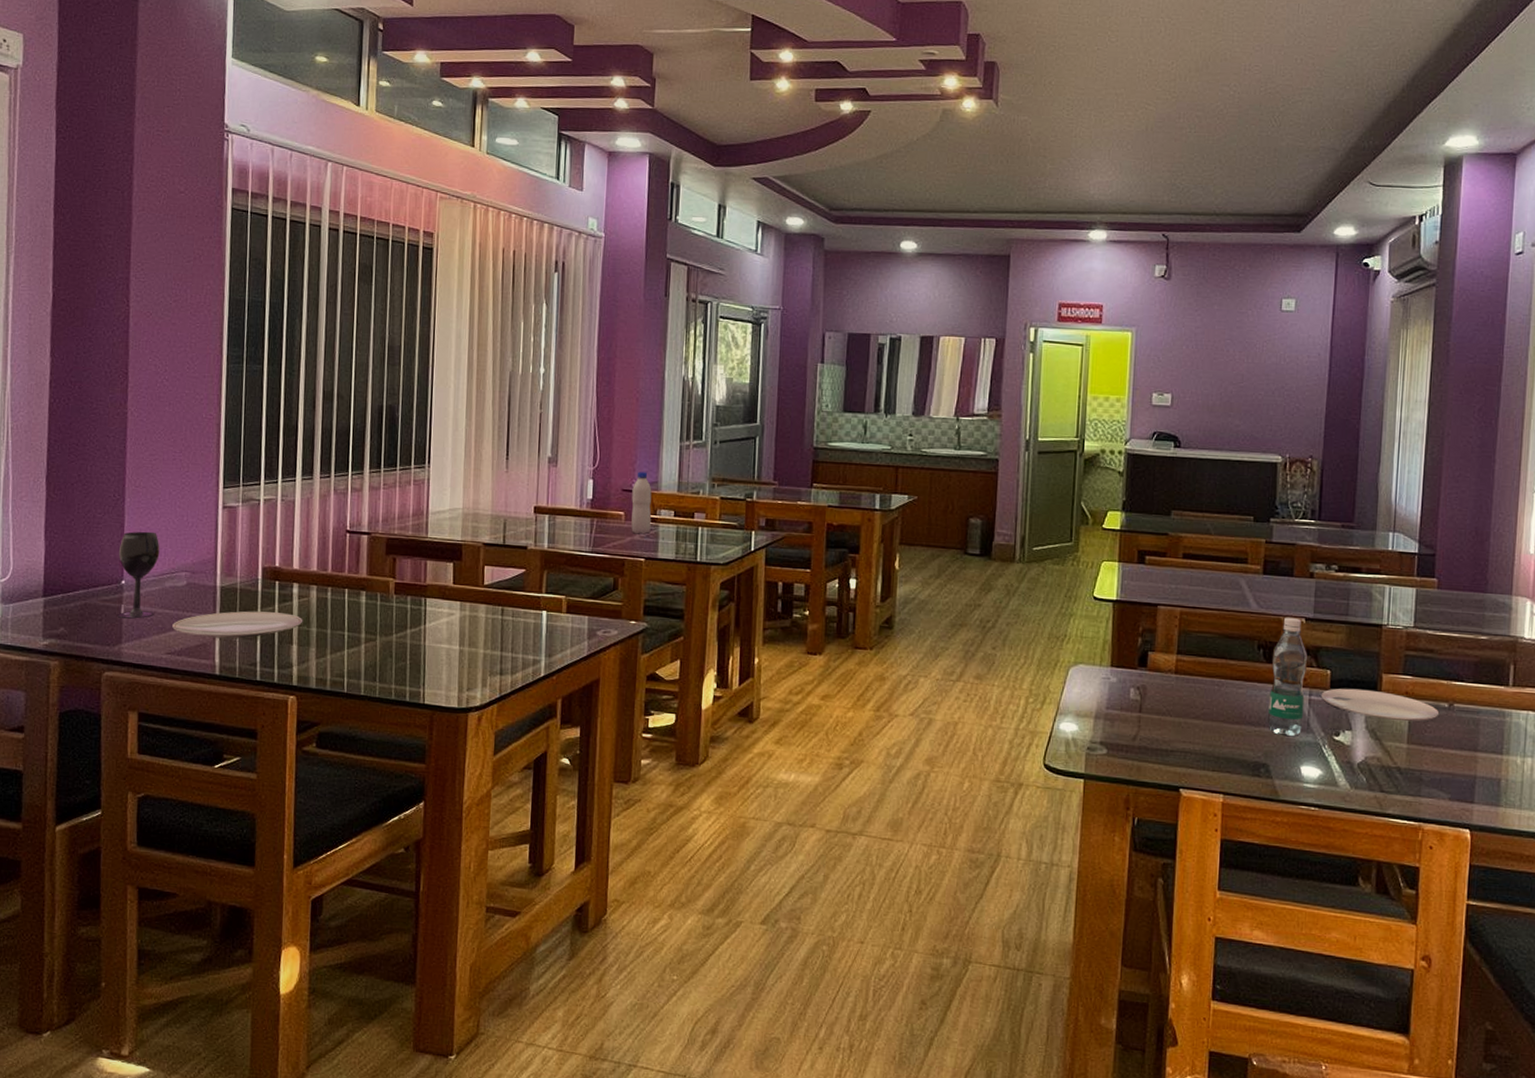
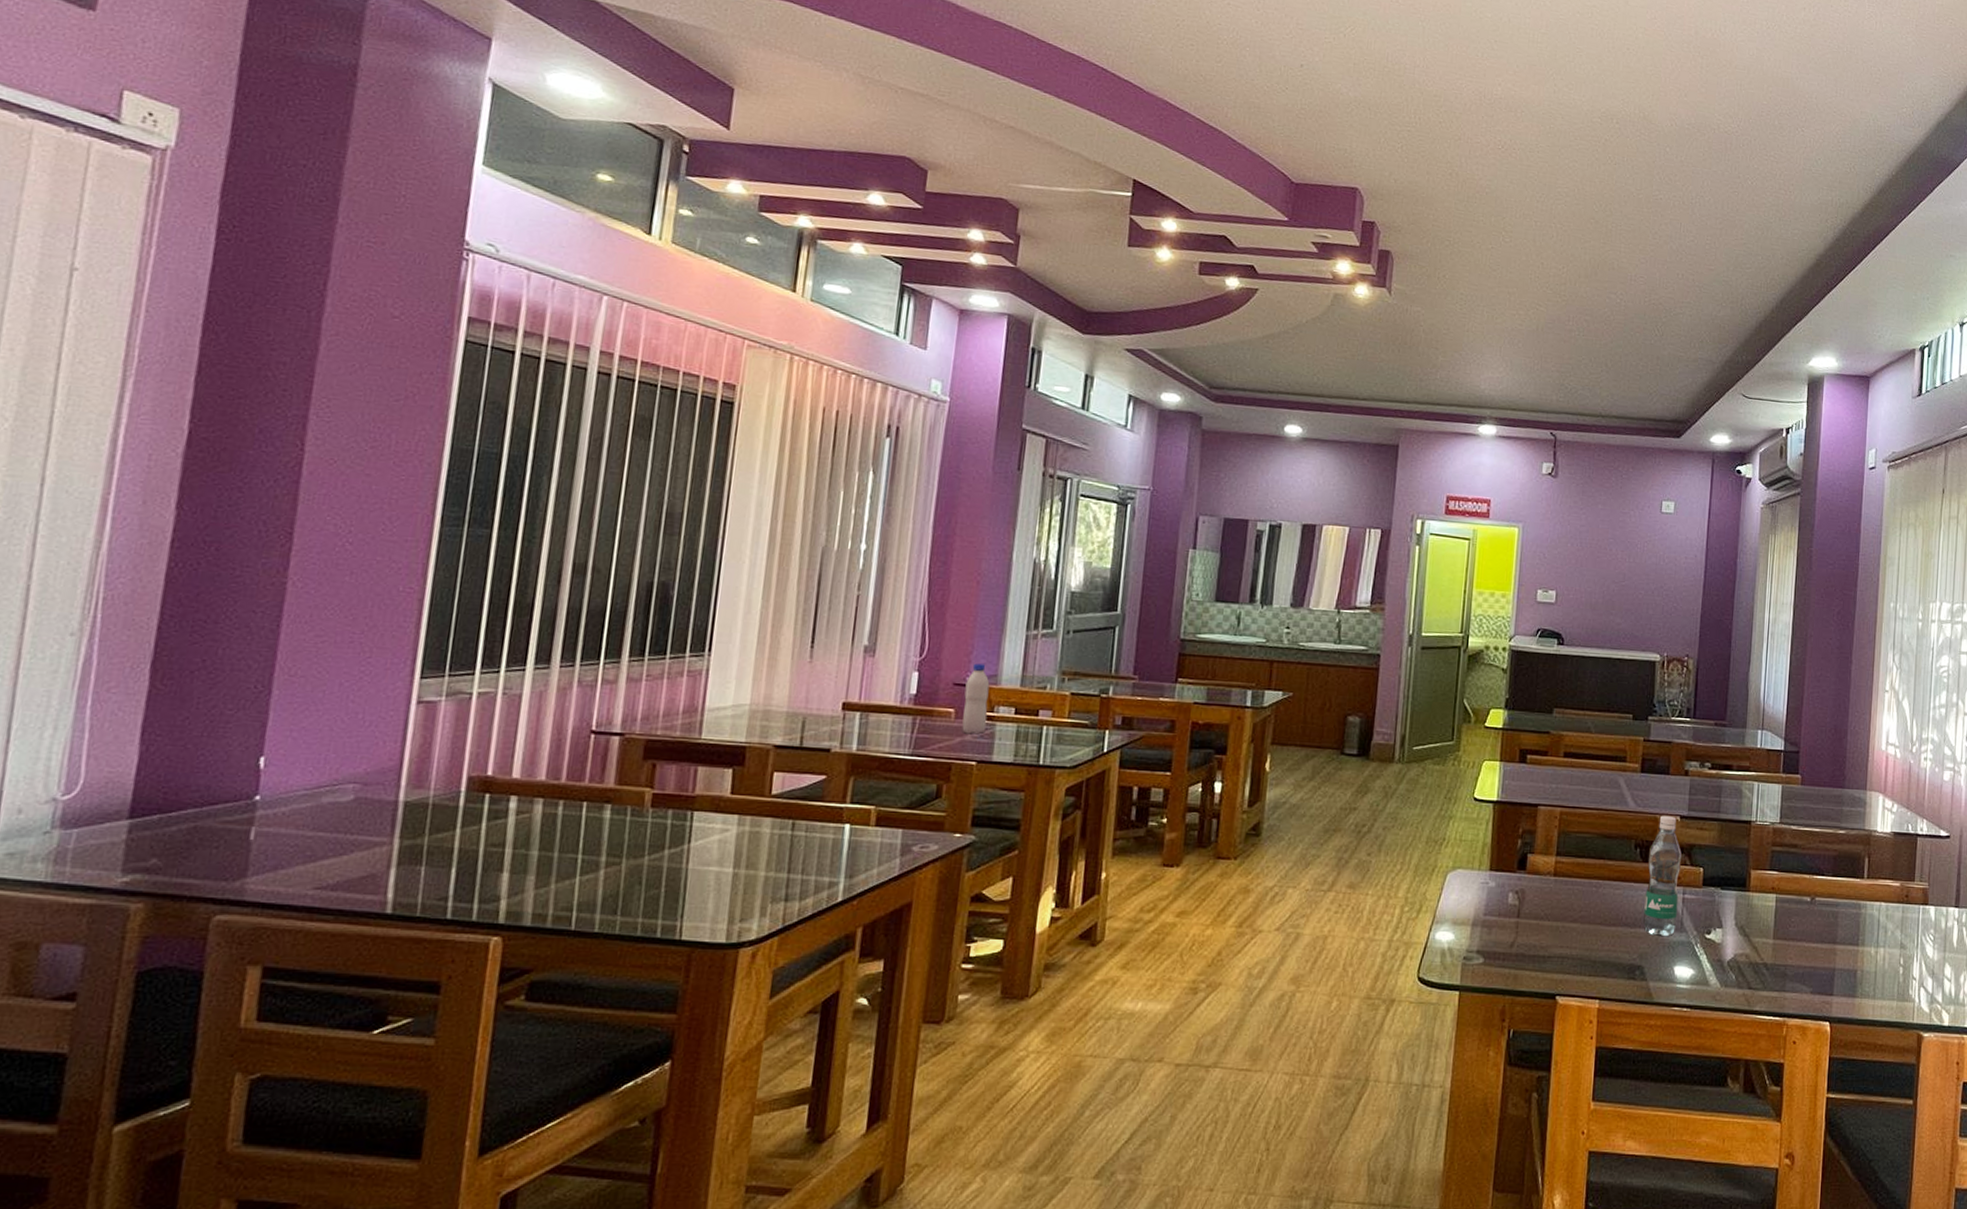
wine glass: present [117,531,160,619] -> none [243,732,319,845]
plate: present [172,611,303,639] -> none [326,831,521,868]
plate: present [1321,688,1440,722] -> none [1694,885,1803,917]

